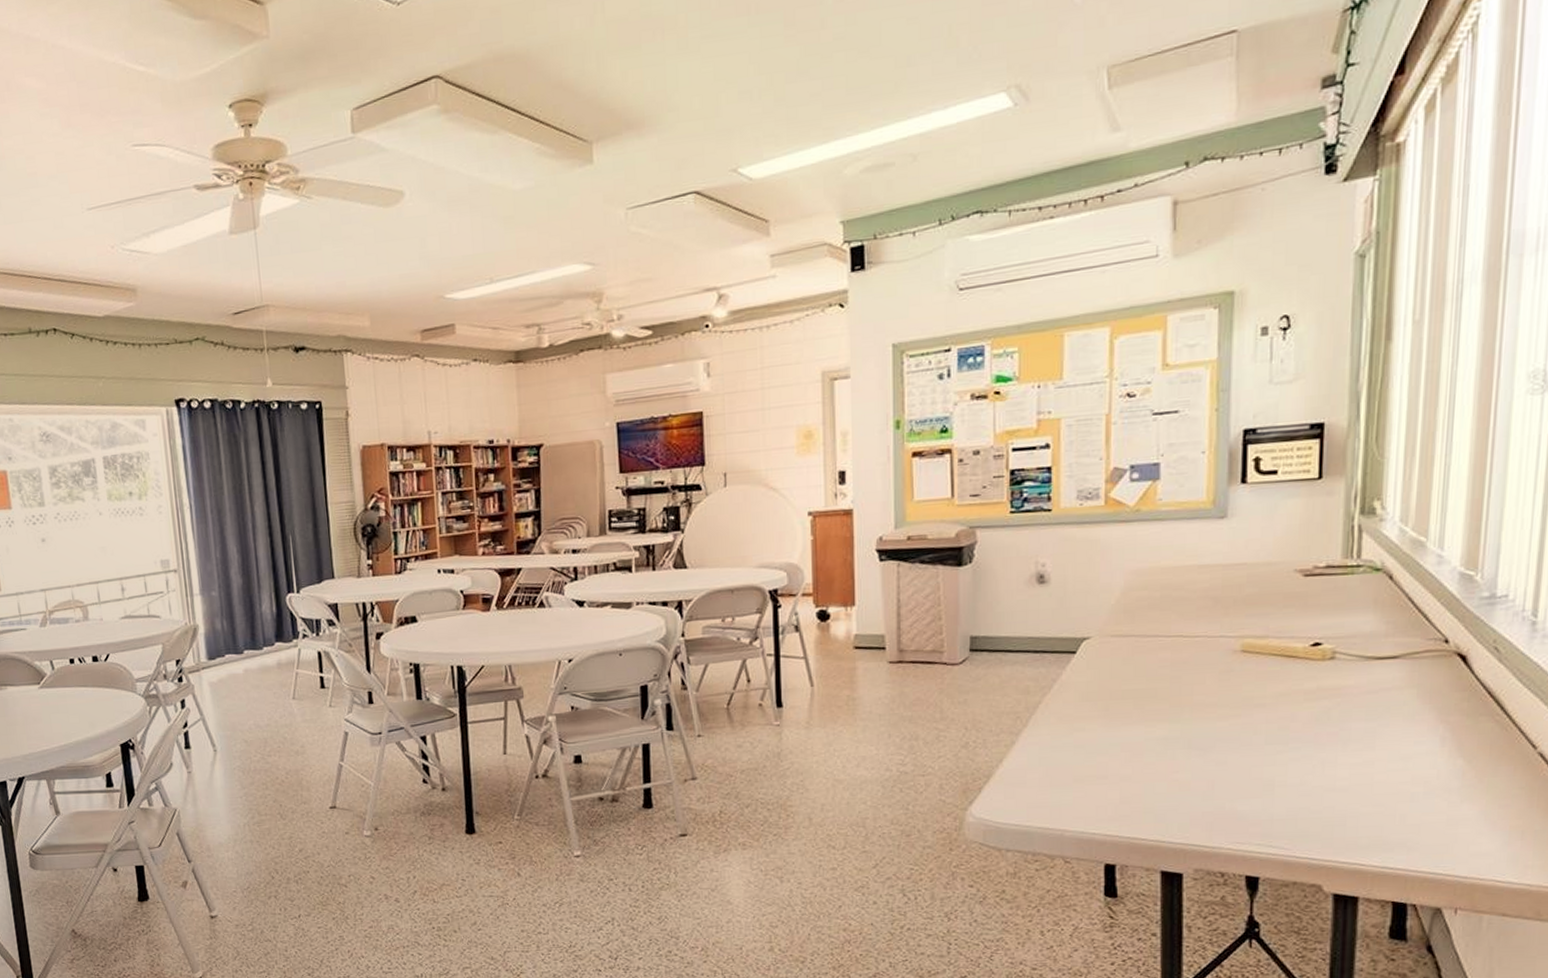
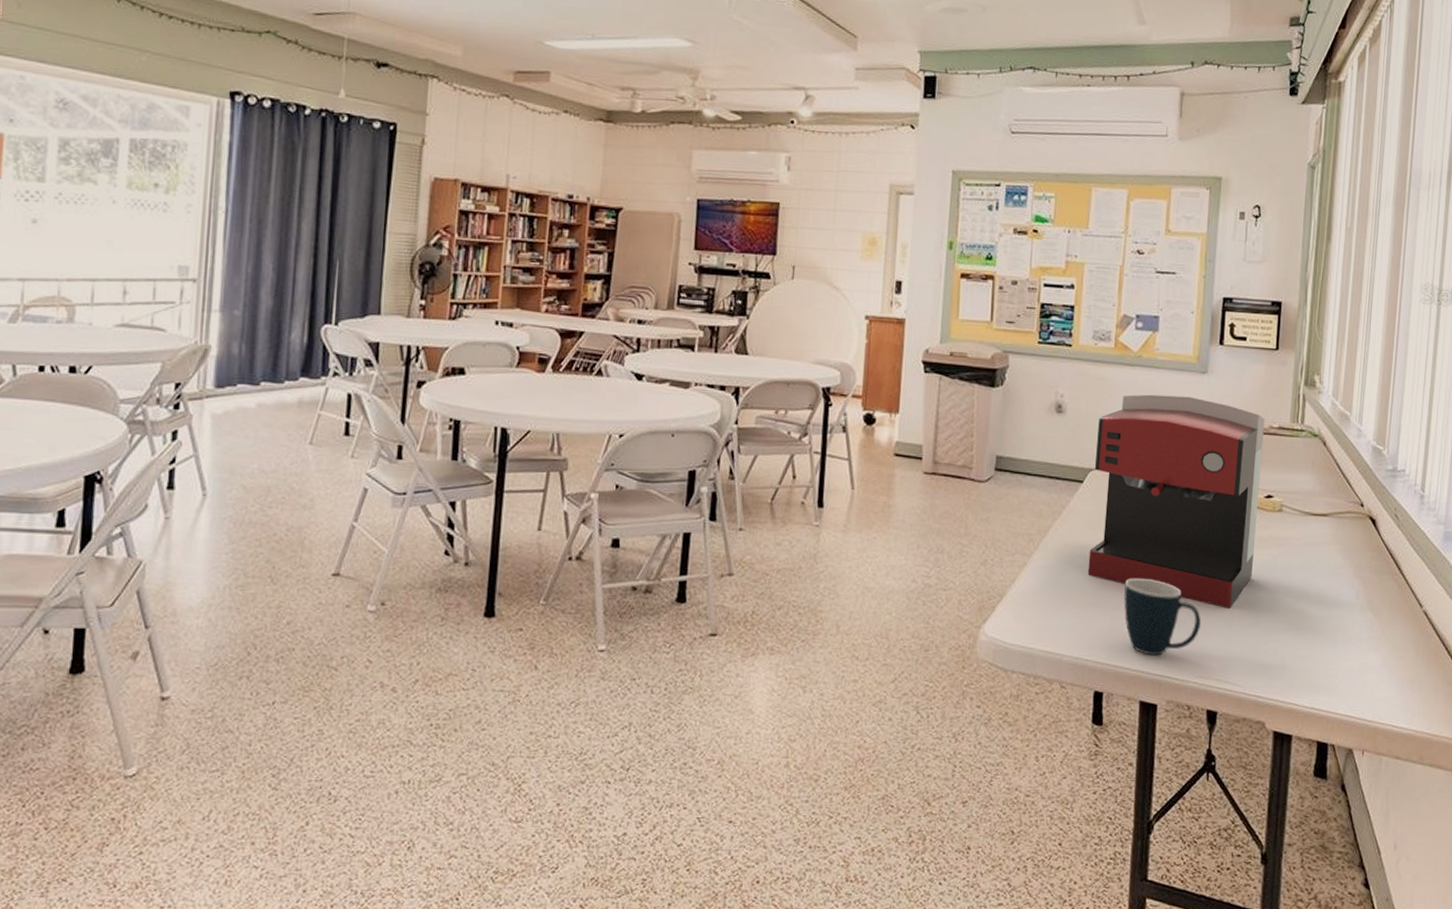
coffee maker: none [1088,546,1307,769] -> present [1087,394,1265,609]
mug: none [1133,745,1234,825] -> present [1124,578,1202,656]

